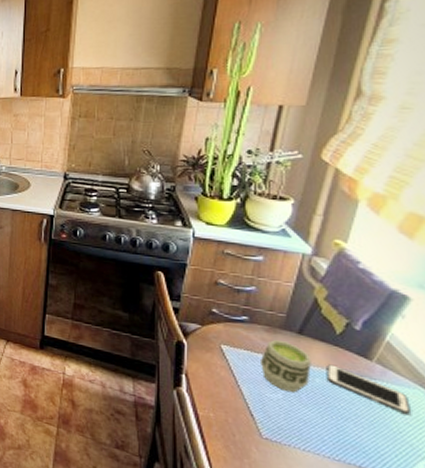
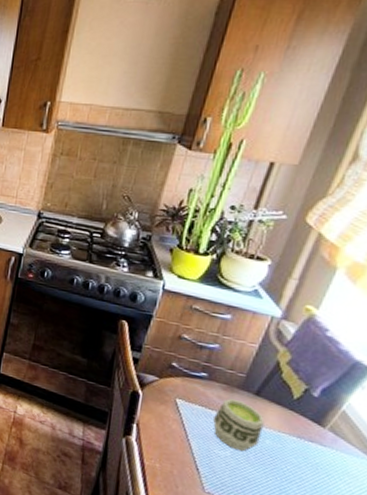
cell phone: present [326,364,410,414] -> none [276,427,356,483]

